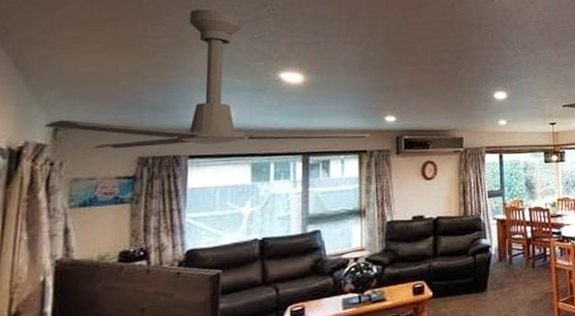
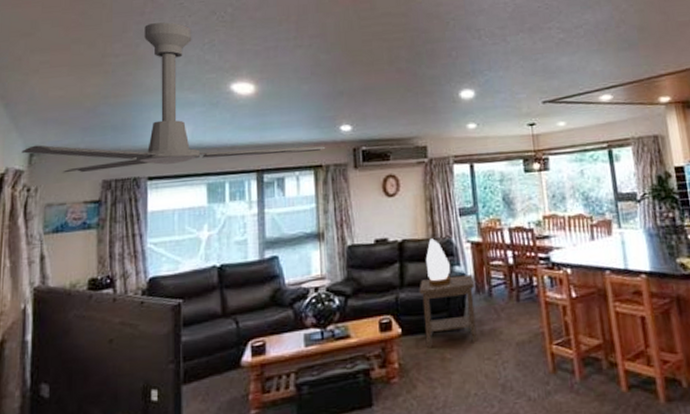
side table: none [450,246,499,308] -> present [419,274,477,349]
table lamp: none [456,216,479,256] -> present [425,238,451,286]

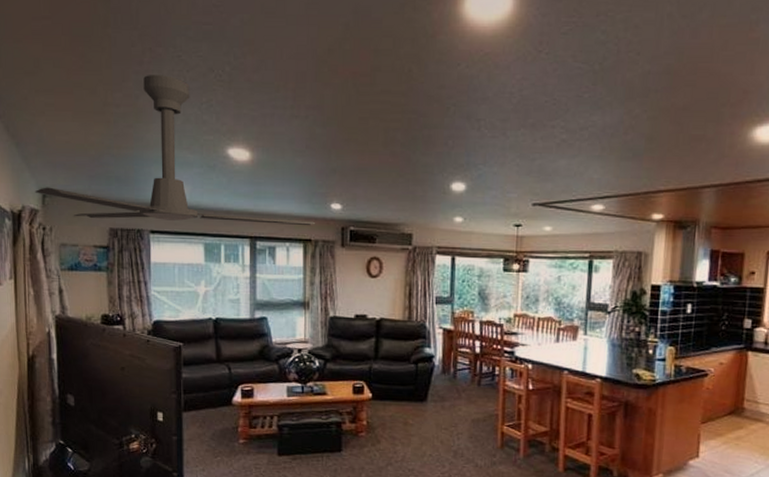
side table: present [419,274,477,349] -> none [391,356,442,415]
table lamp: present [425,238,451,286] -> none [399,320,422,363]

